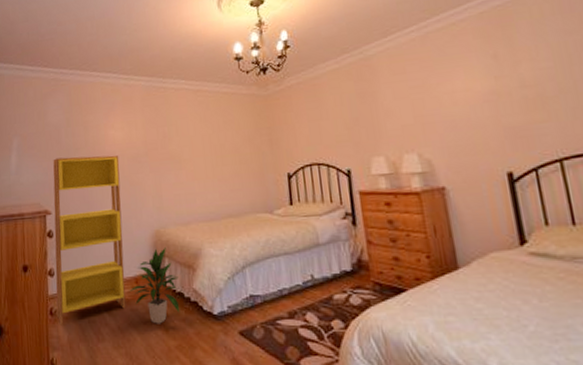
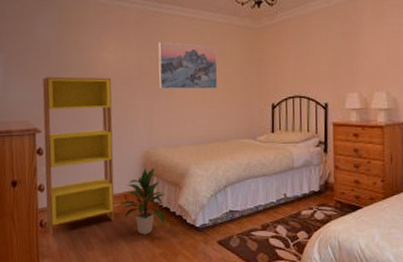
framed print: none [163,115,227,165] -> present [158,41,218,90]

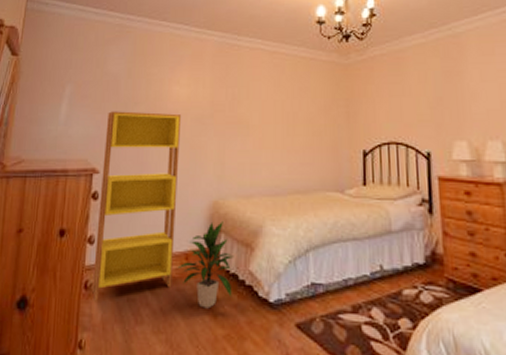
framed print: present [158,41,218,90] -> none [233,76,300,131]

